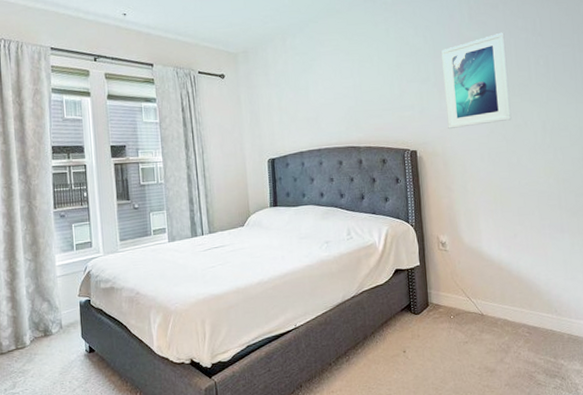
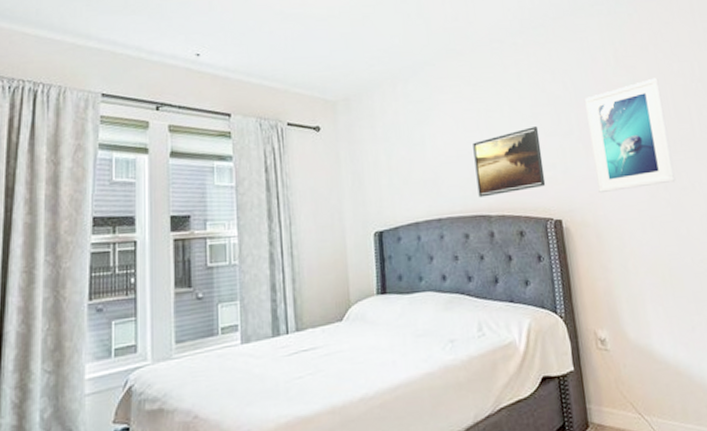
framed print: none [347,74,405,132] -> present [473,127,546,198]

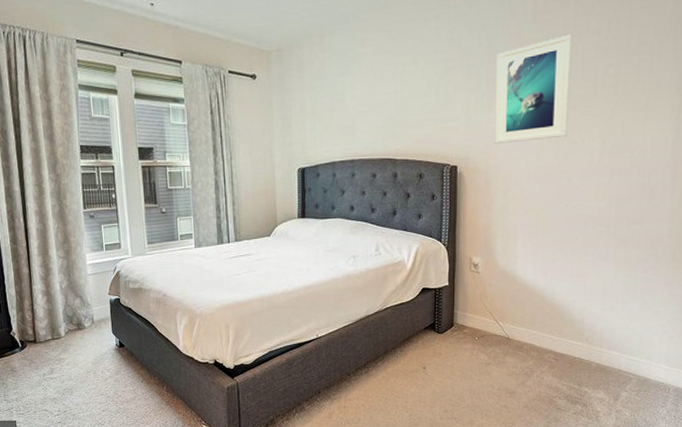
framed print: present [473,127,546,198] -> none [387,80,449,143]

